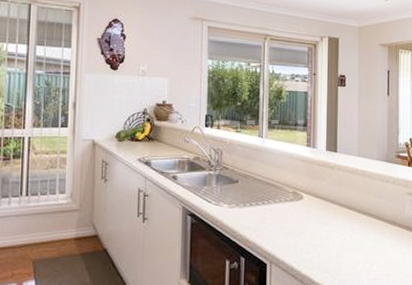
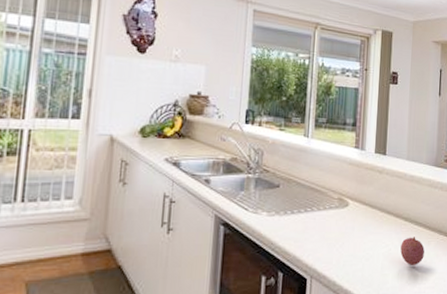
fruit: none [355,228,378,255] -> present [400,237,424,266]

